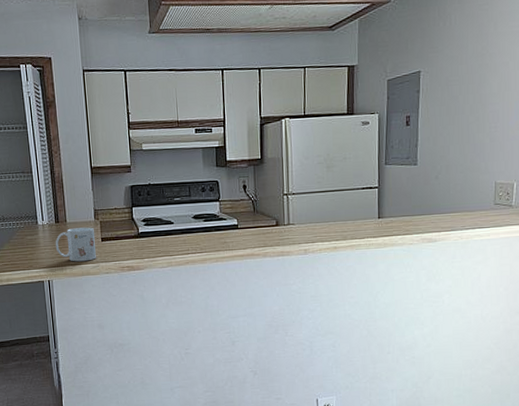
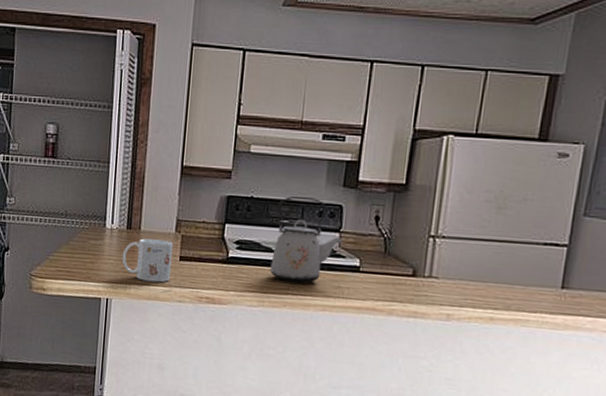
kettle: none [170,178,222,245] -> present [270,196,343,284]

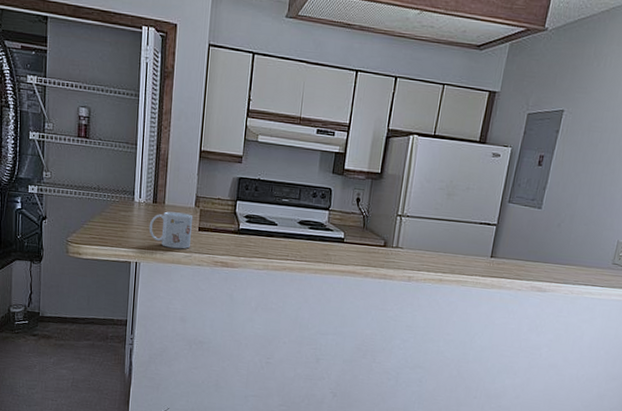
kettle: present [270,196,343,284] -> none [273,180,331,251]

